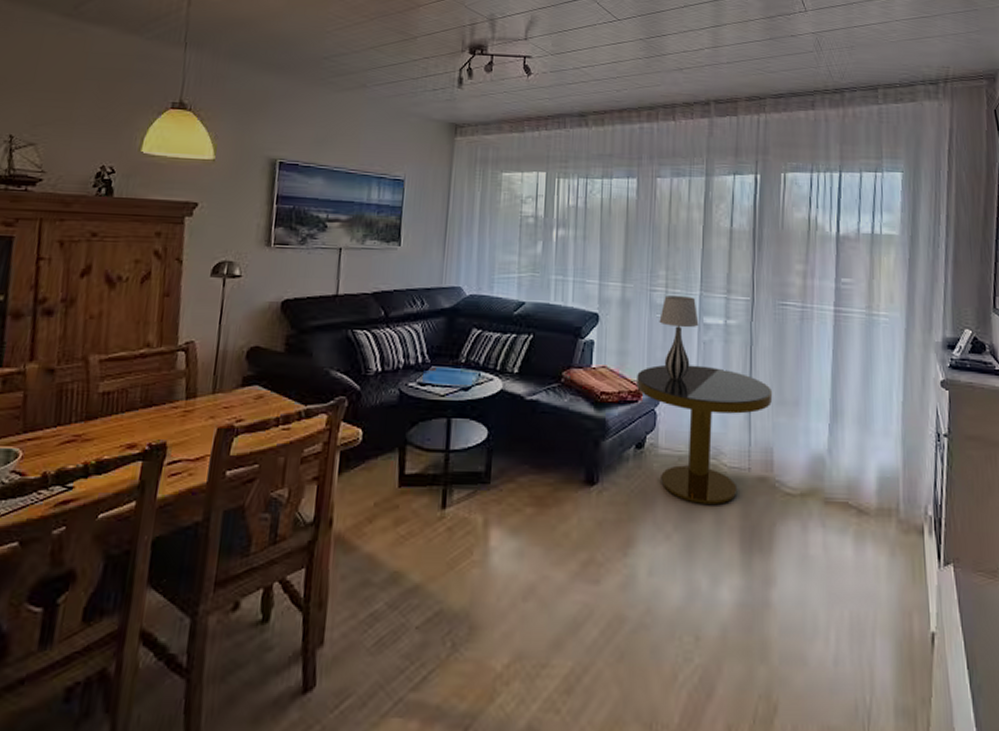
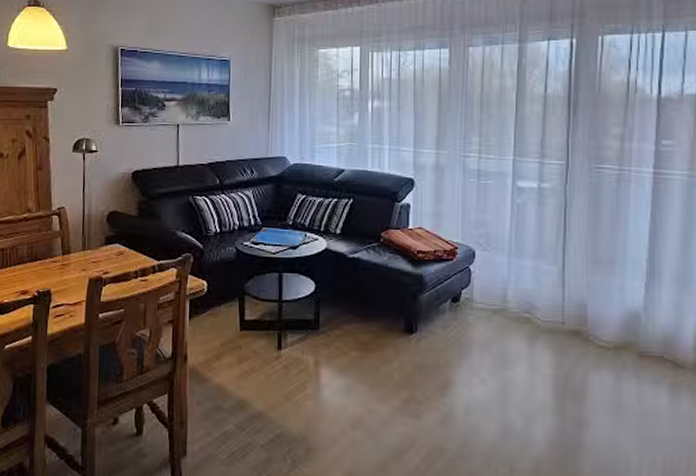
side table: present [637,365,773,505] -> none [452,226,587,354]
table lamp: present [659,295,699,380] -> none [473,161,512,240]

